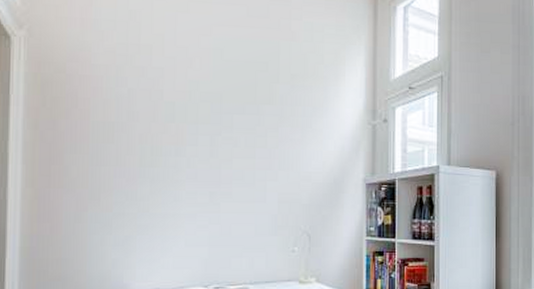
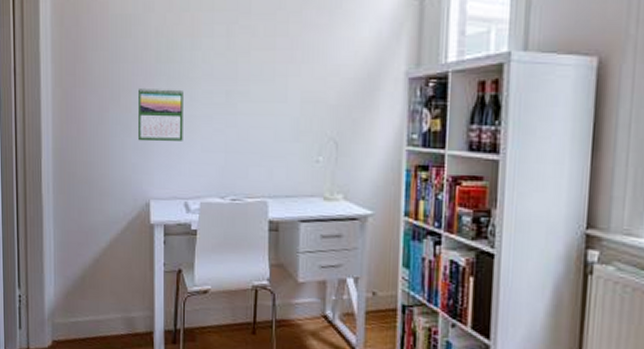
calendar: none [118,188,168,238] -> present [137,87,184,142]

